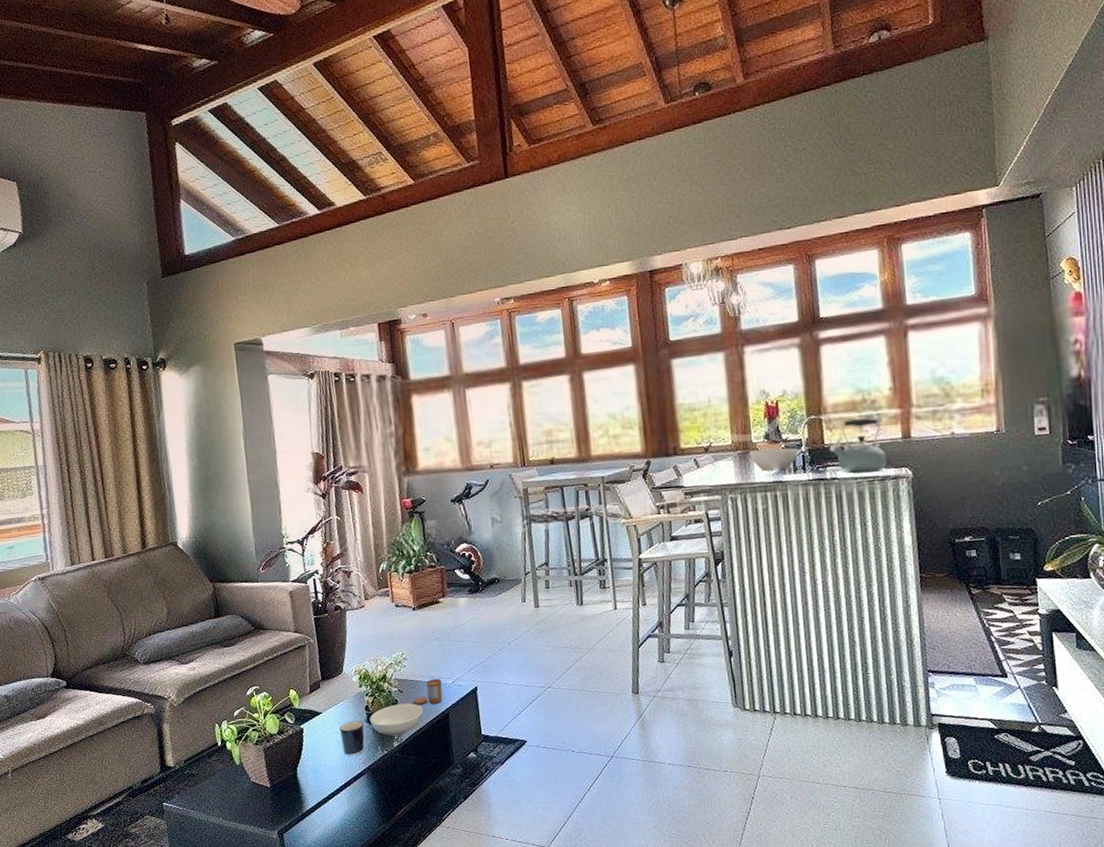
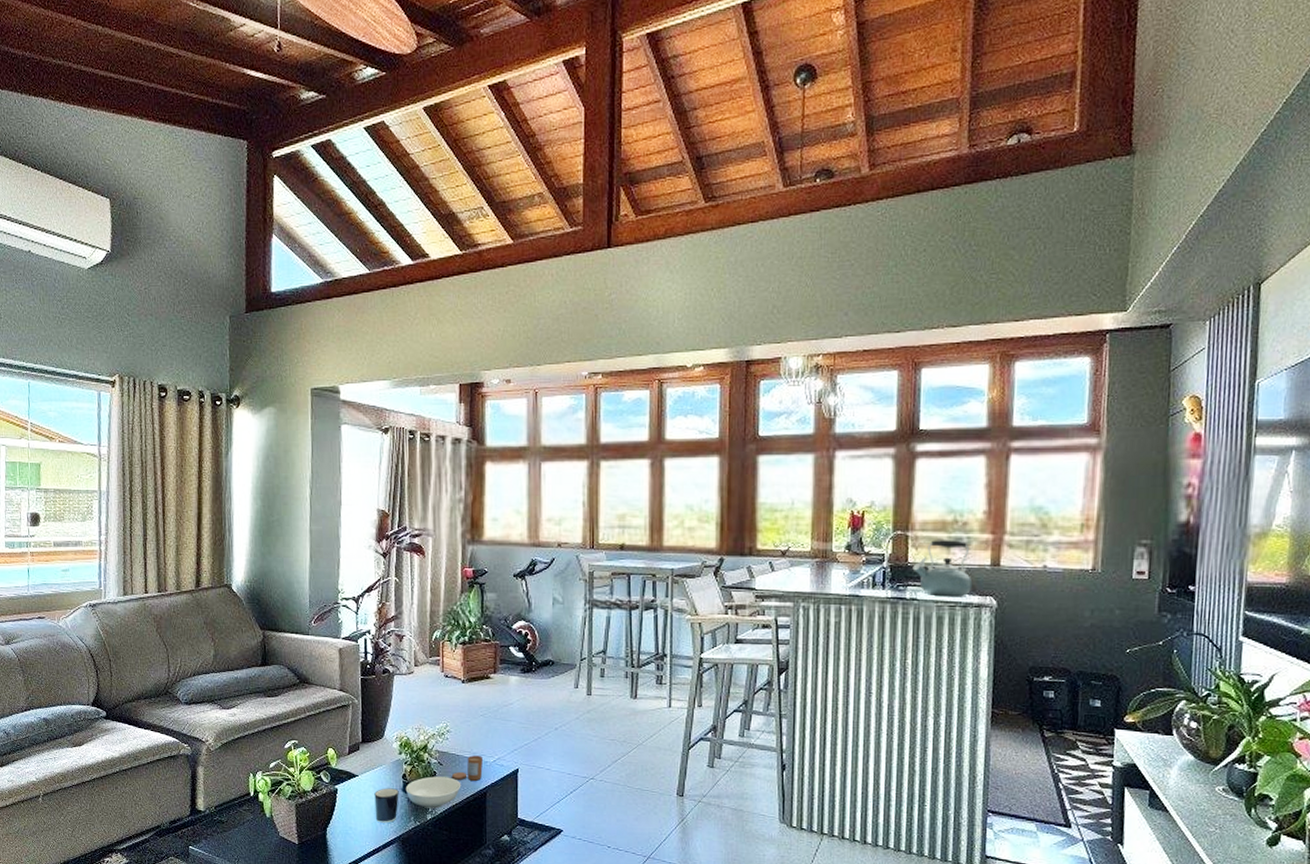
bowl: present [749,448,799,471] -> none [828,560,880,584]

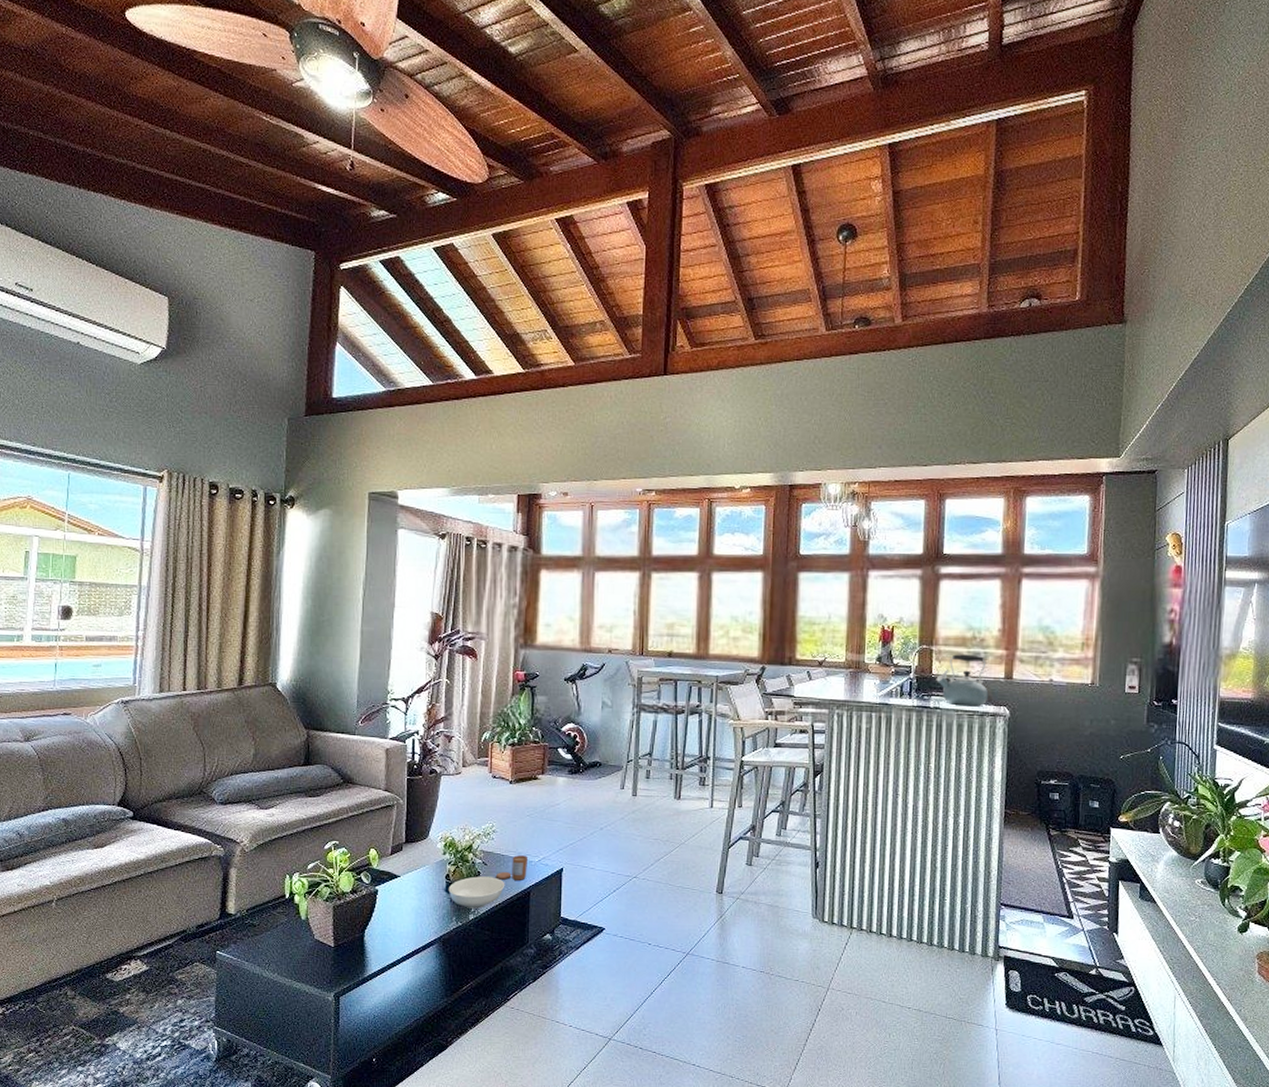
mug: present [374,788,399,824] -> none [416,888,442,924]

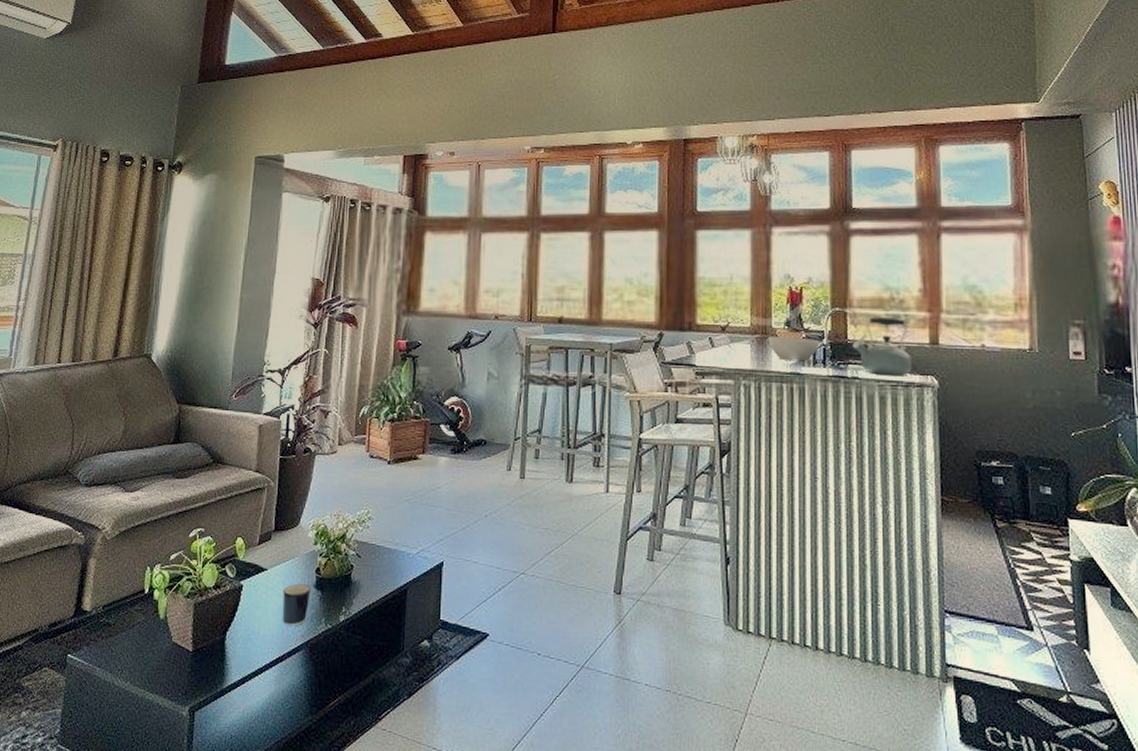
mug: none [416,888,442,924] -> present [282,584,311,626]
bowl: present [448,876,505,909] -> none [318,570,380,609]
candle: present [495,855,528,880] -> none [369,546,405,576]
bowl: none [860,670,907,694] -> present [768,336,820,362]

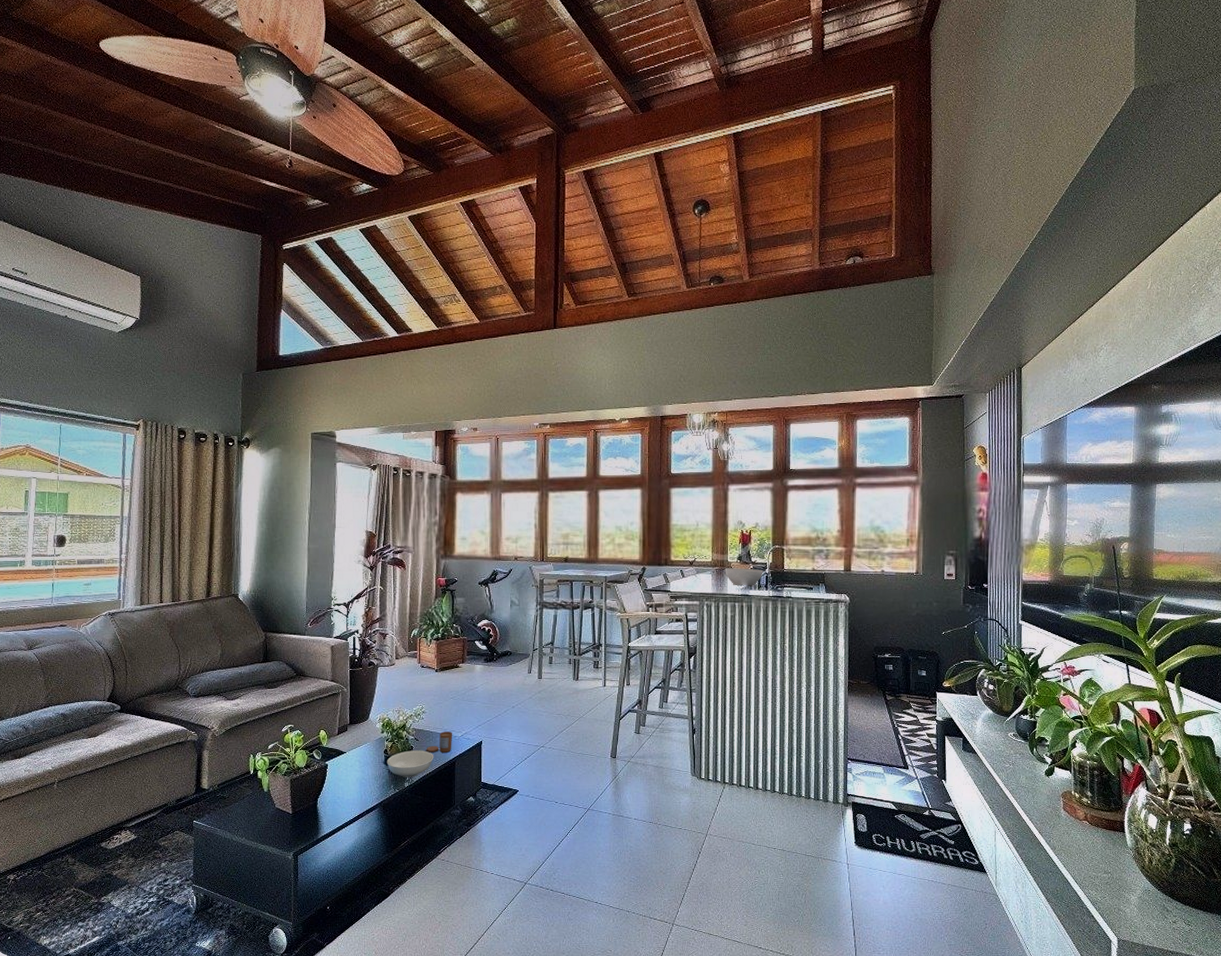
mug: present [282,584,311,626] -> none [360,762,381,792]
bowl: none [318,570,380,609] -> present [386,750,434,778]
candle: none [369,546,405,576] -> present [426,731,452,752]
kettle: present [852,317,913,376] -> none [787,552,832,595]

